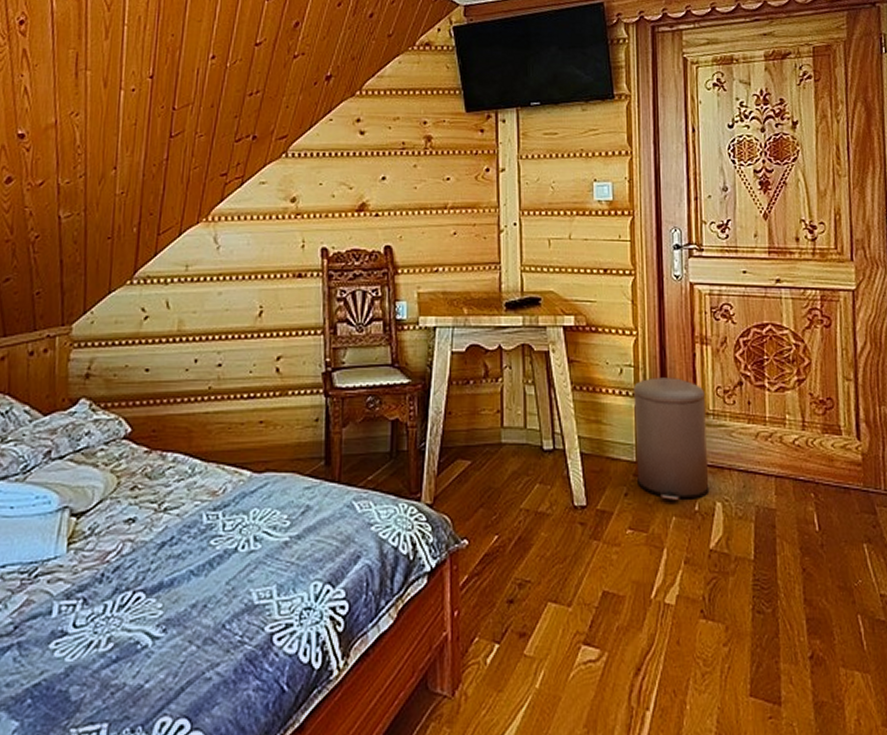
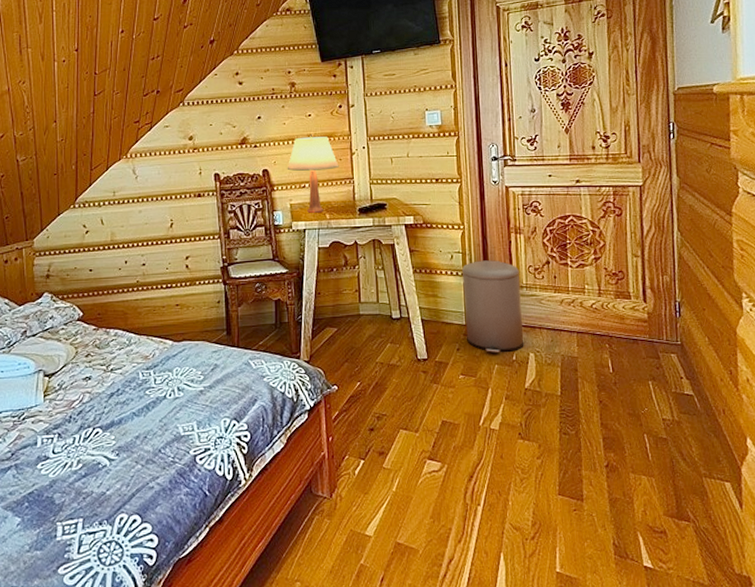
table lamp: none [416,202,483,307] -> present [287,133,339,214]

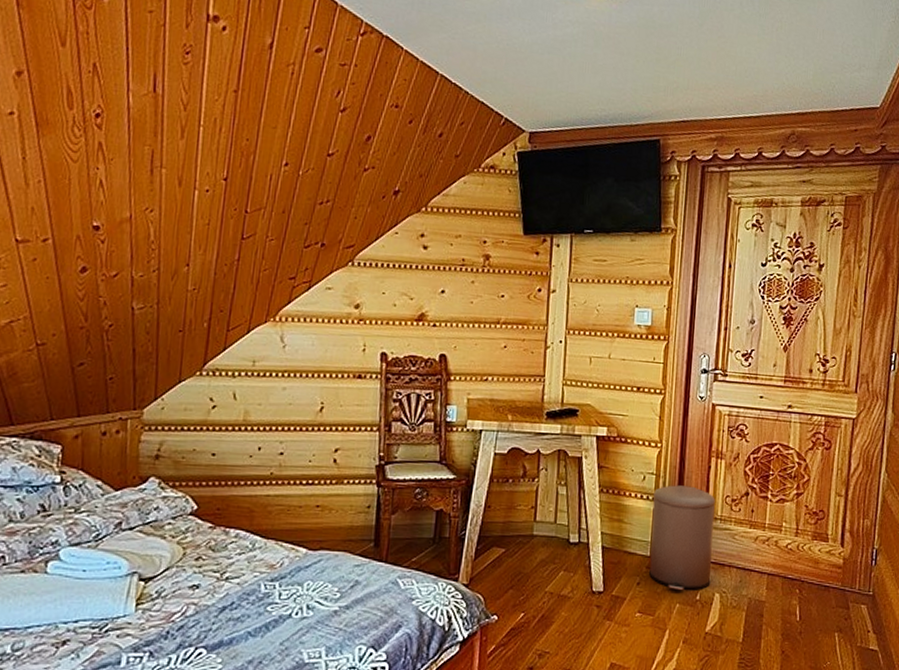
table lamp: present [287,133,339,214] -> none [468,318,530,413]

